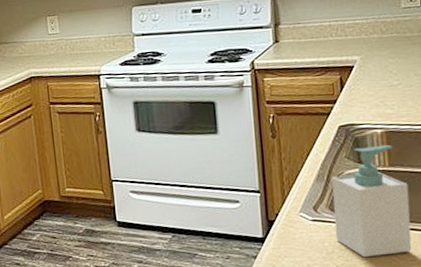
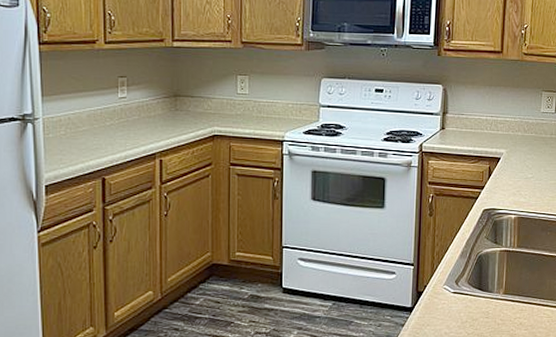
soap bottle: present [332,144,412,258] -> none [470,228,529,327]

